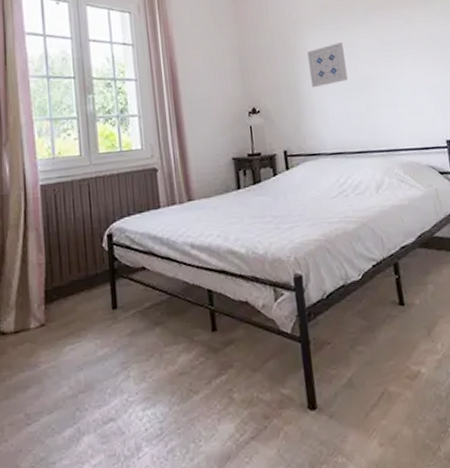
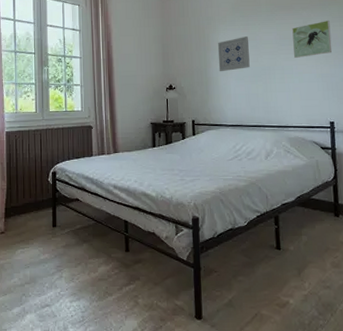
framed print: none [392,18,441,65] -> present [292,20,332,58]

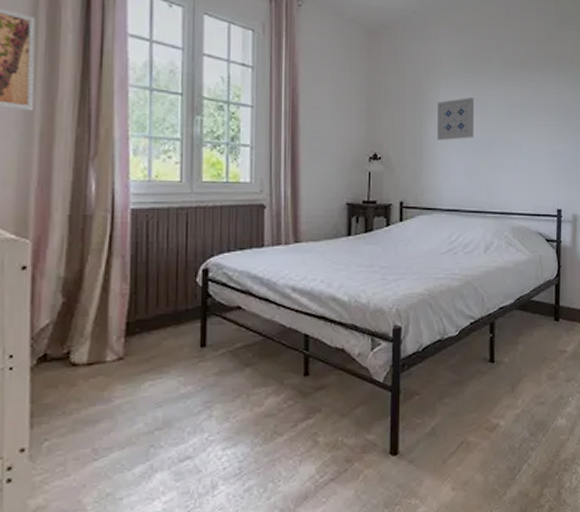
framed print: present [292,20,332,58] -> none [523,86,566,130]

